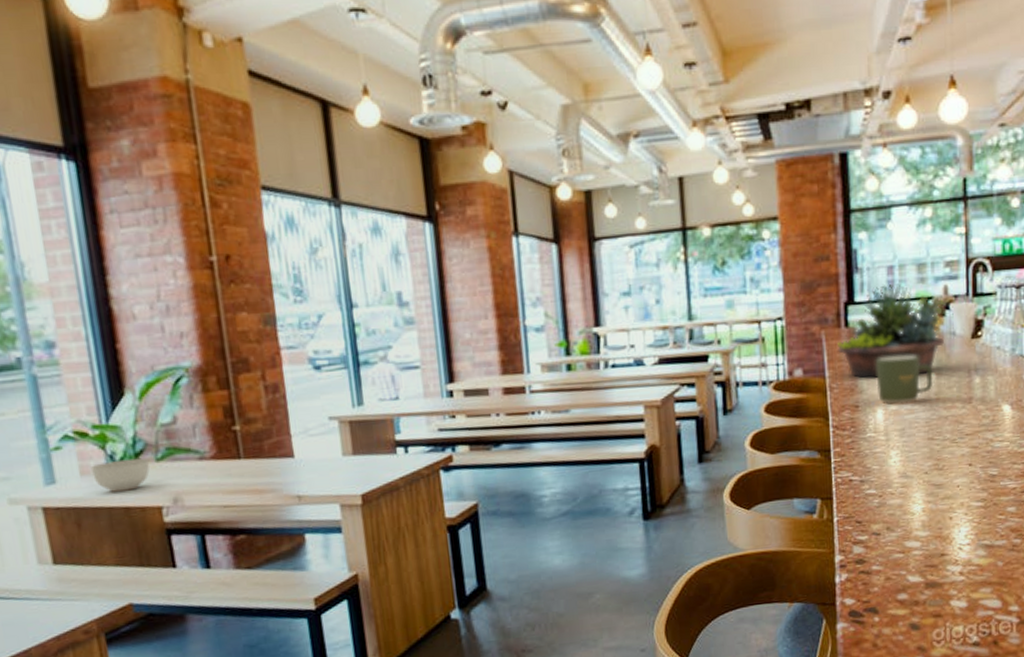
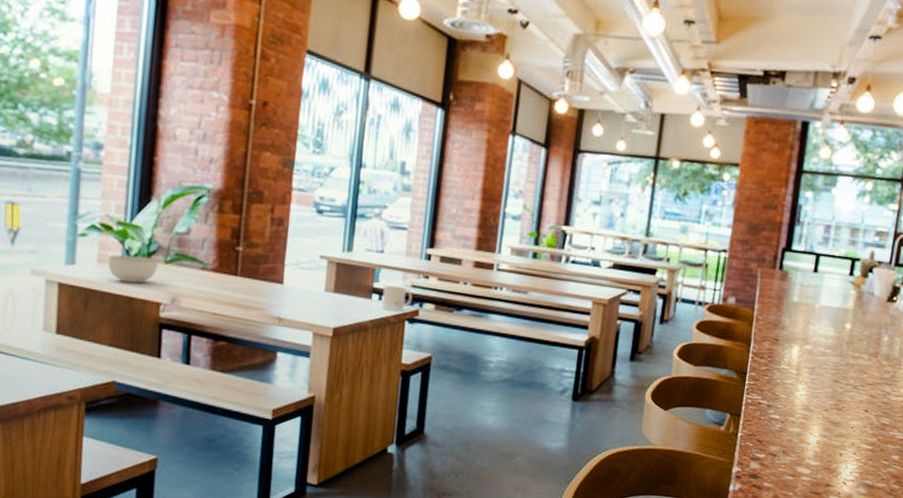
mug: none [407,433,442,463] -> present [382,285,413,312]
succulent planter: present [838,284,945,378] -> none [769,240,870,324]
mug: present [876,355,932,405] -> none [797,302,848,347]

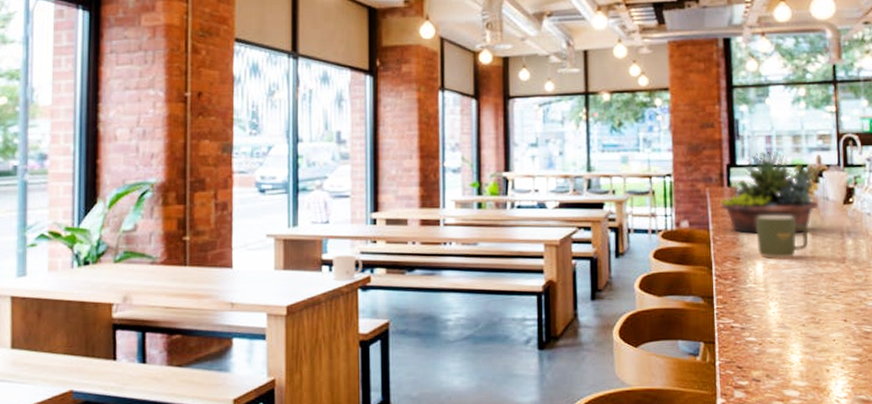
bowl: present [107,255,159,284] -> none [57,259,109,287]
succulent planter: none [769,240,870,324] -> present [721,152,819,234]
mug: none [797,302,848,347] -> present [756,215,808,260]

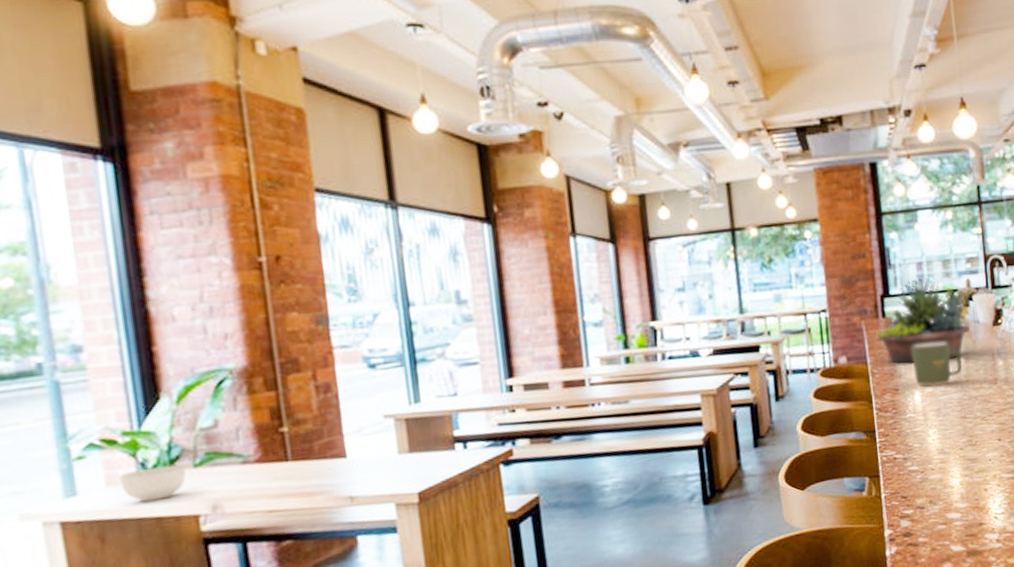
bowl: none [57,259,109,287] -> present [118,464,187,502]
mug: present [332,255,362,281] -> none [466,427,502,459]

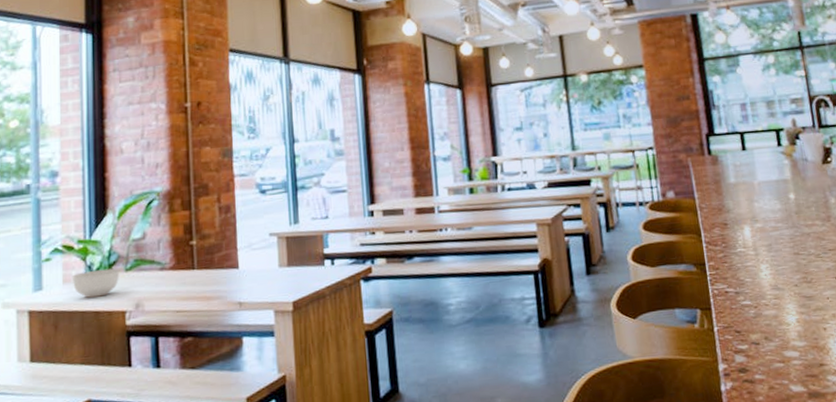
succulent planter: present [877,278,970,364] -> none [703,118,798,199]
mug: present [912,342,962,387] -> none [739,179,792,223]

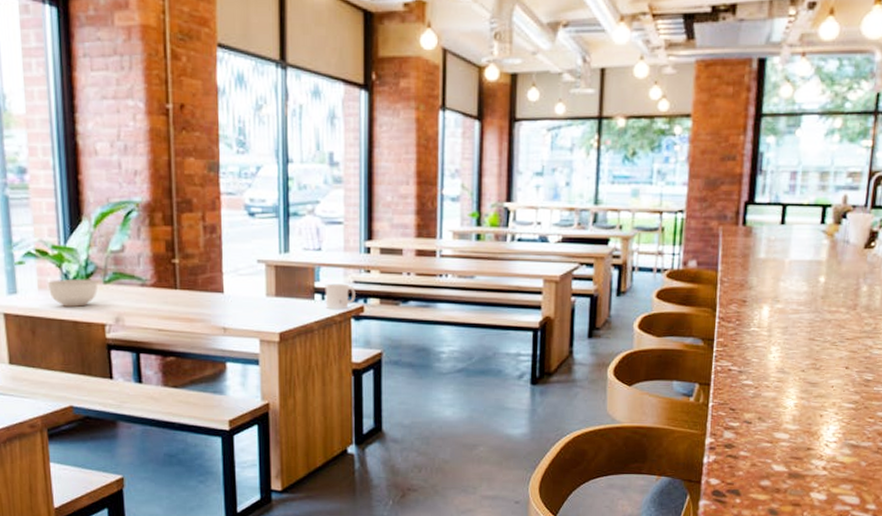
mug: none [334,247,363,274] -> present [325,283,356,310]

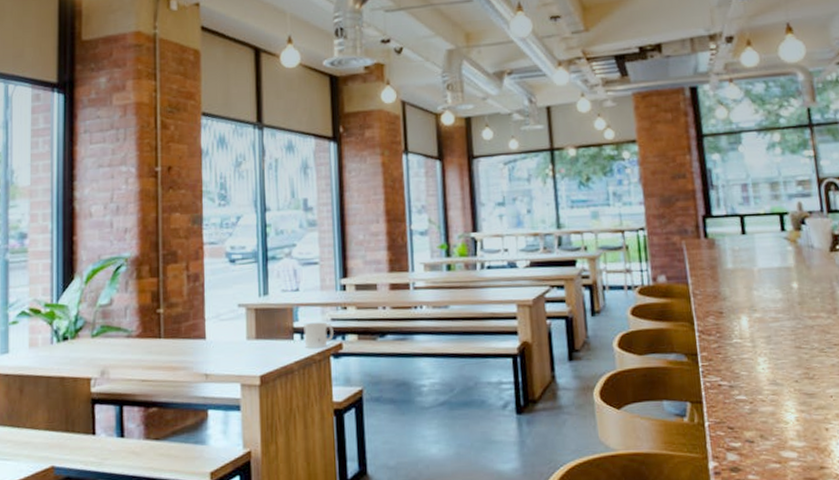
bowl: present [47,279,98,307] -> none [38,334,86,363]

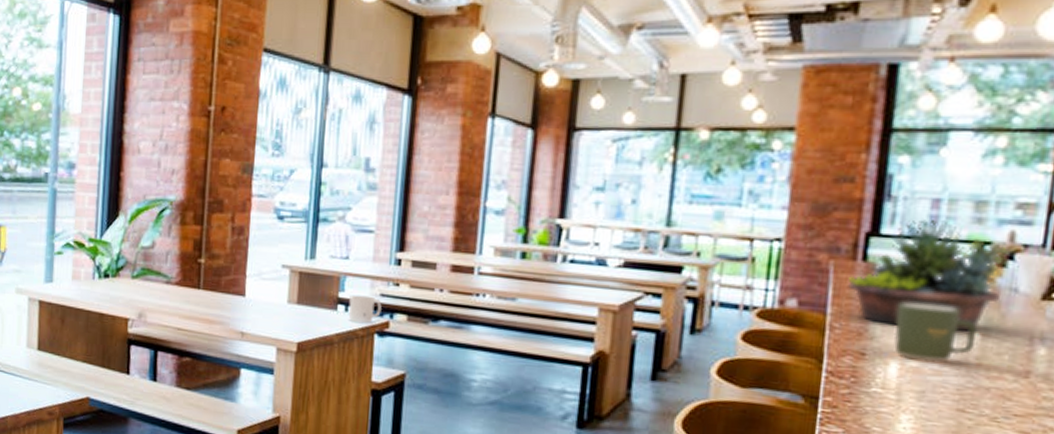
succulent planter: none [698,200,803,286] -> present [848,219,1009,333]
mug: none [737,266,795,313] -> present [894,303,976,363]

